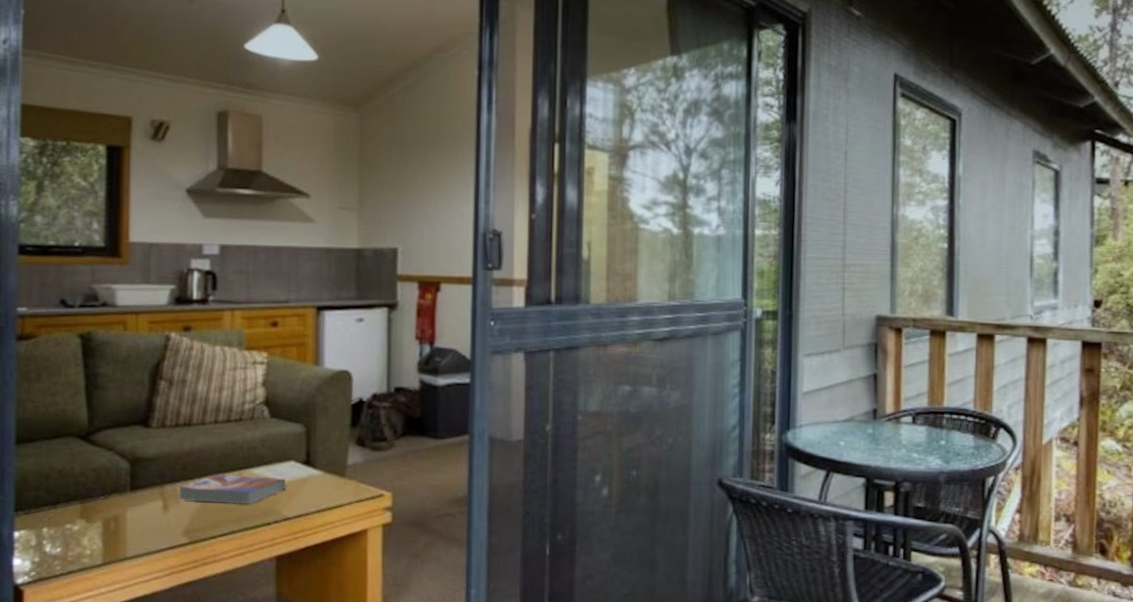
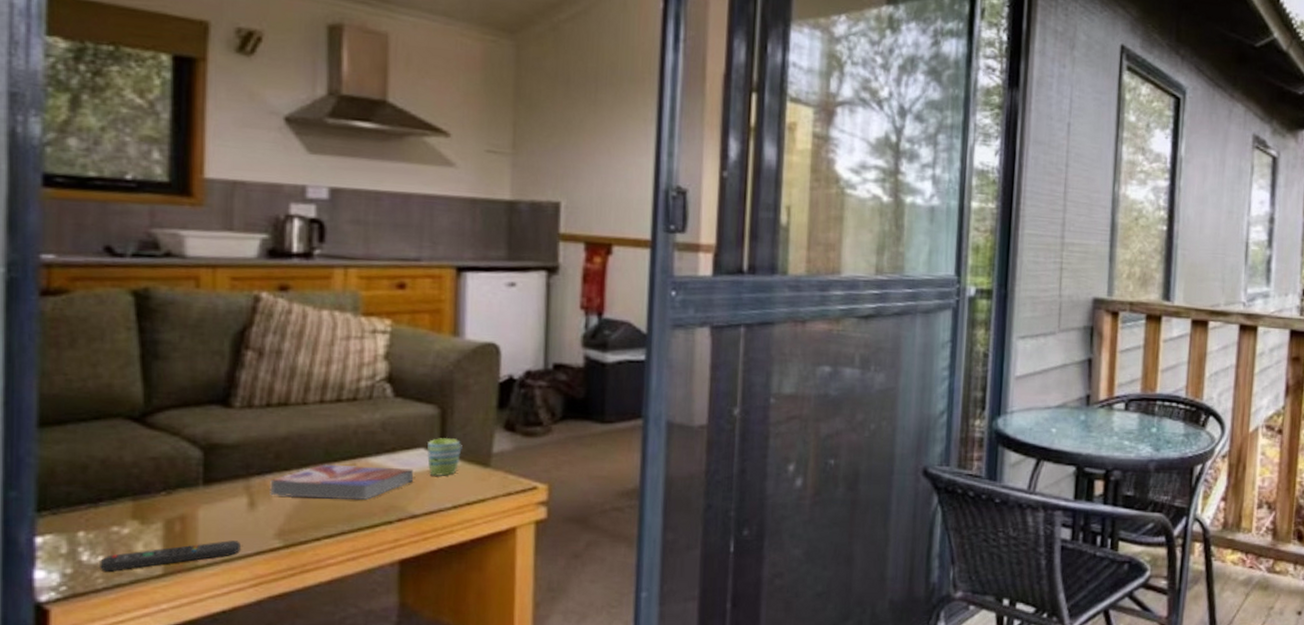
remote control: none [58,537,158,561] -> present [100,540,241,572]
mug: none [296,452,323,485] -> present [427,438,462,476]

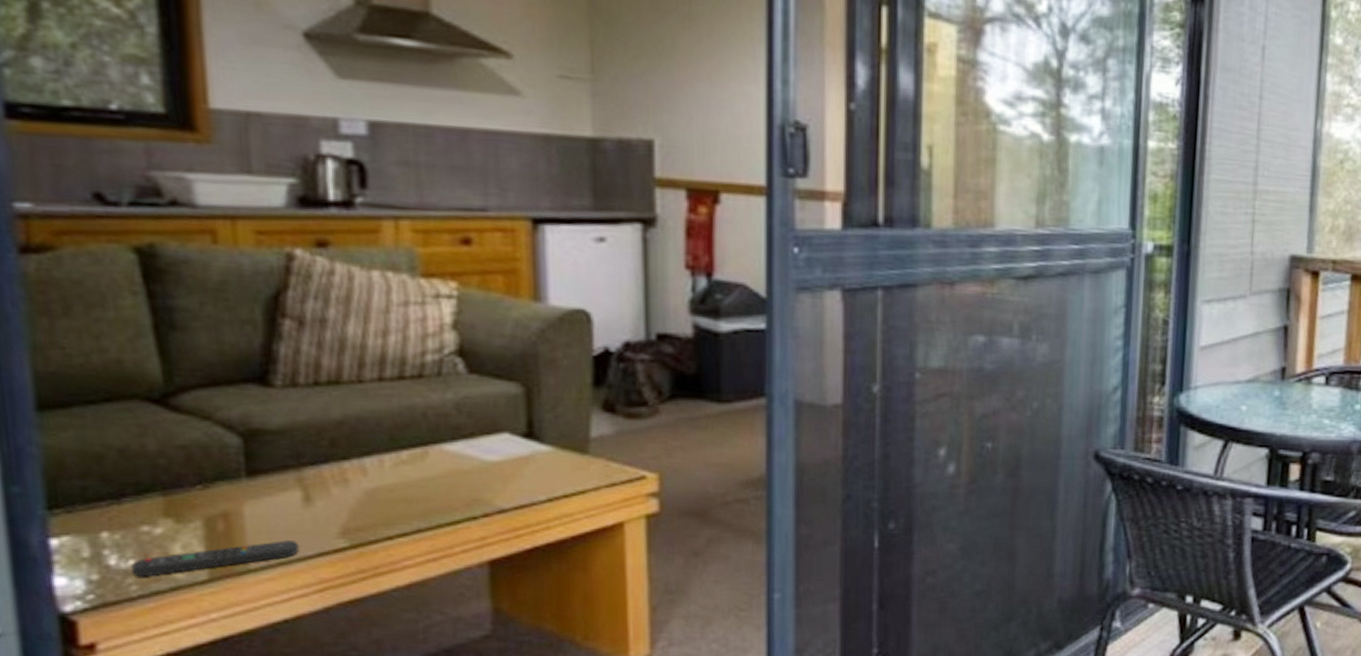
textbook: present [270,464,414,501] -> none [327,451,499,494]
mug: present [427,438,462,476] -> none [512,421,554,465]

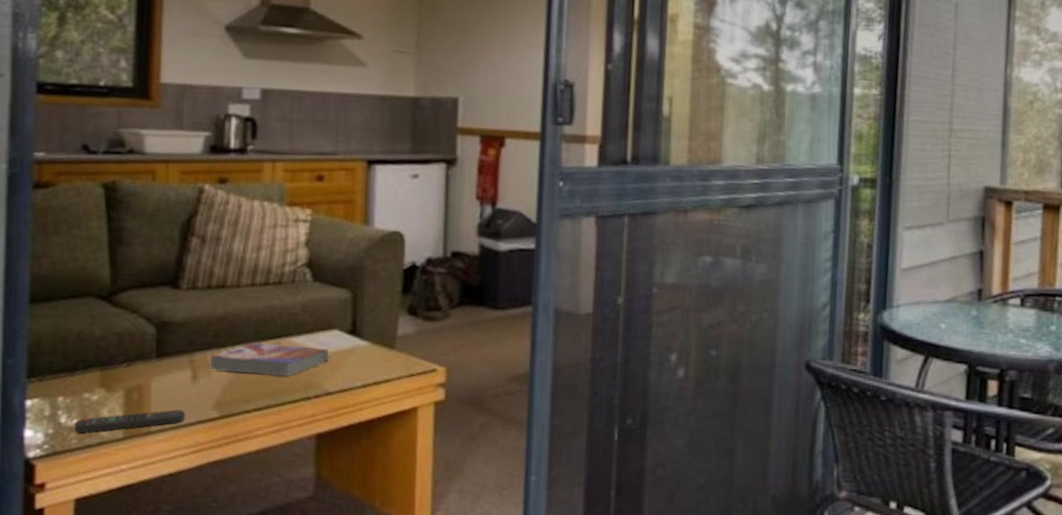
textbook: none [327,451,499,494] -> present [209,342,329,377]

